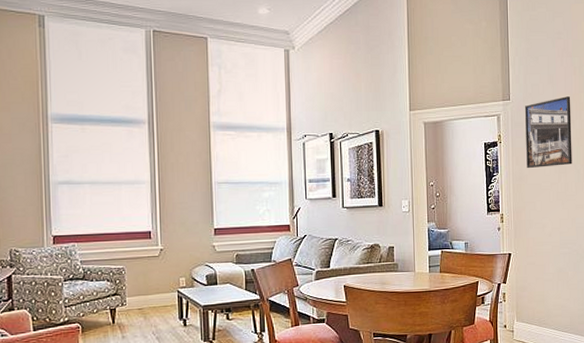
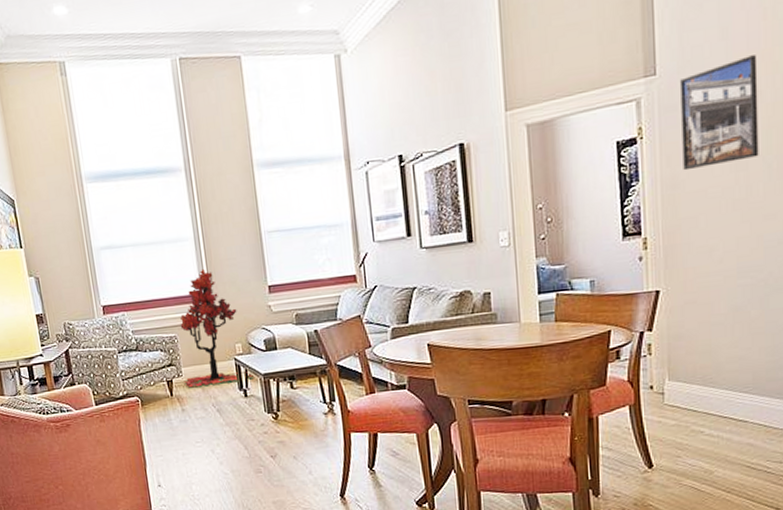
tree: none [127,209,194,318] -> present [180,268,254,389]

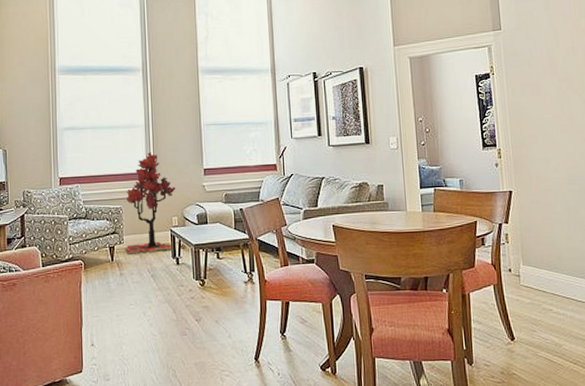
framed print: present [679,55,759,171] -> none [517,22,577,100]

